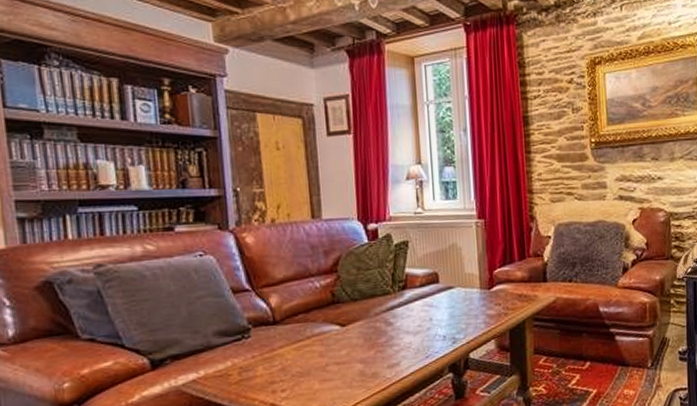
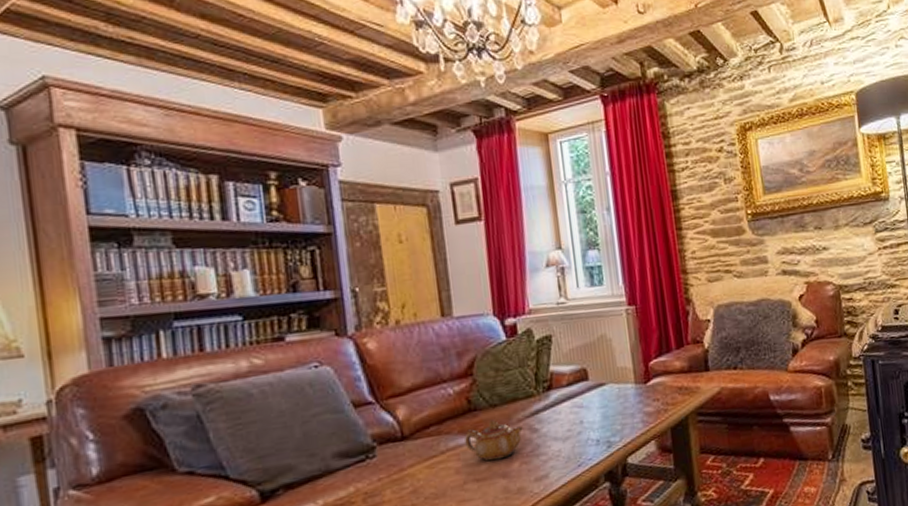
teapot: none [328,312,379,348] -> present [464,419,523,461]

